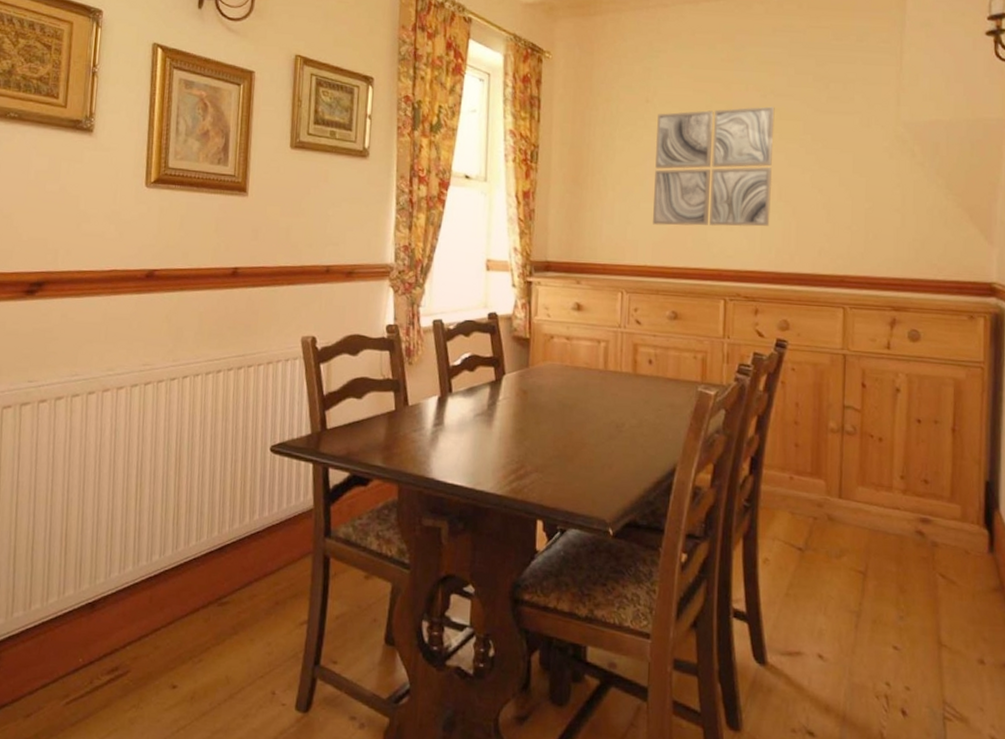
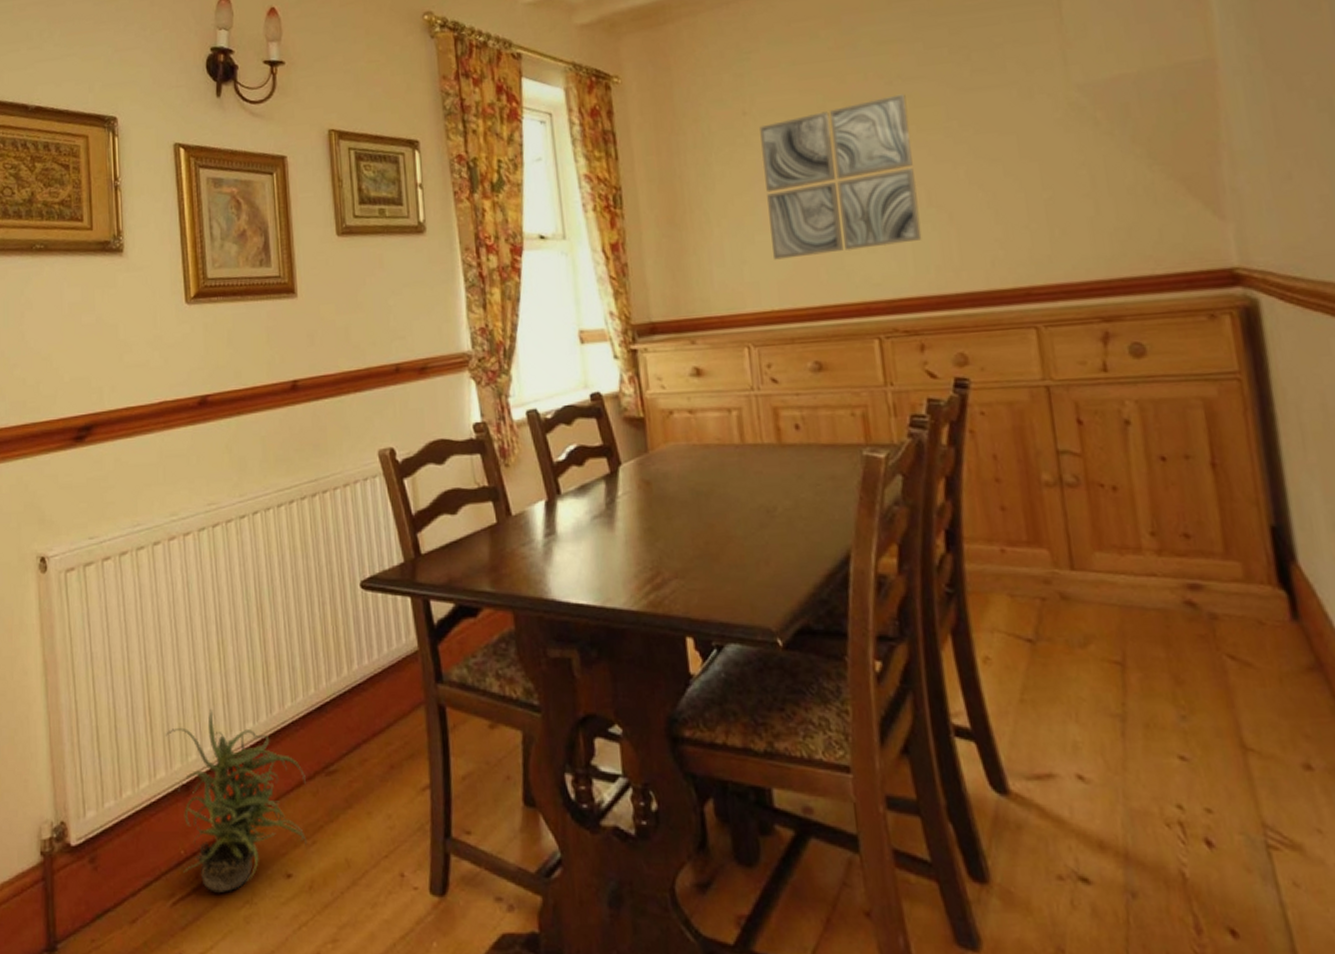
potted plant: none [78,541,200,697] -> present [166,710,308,892]

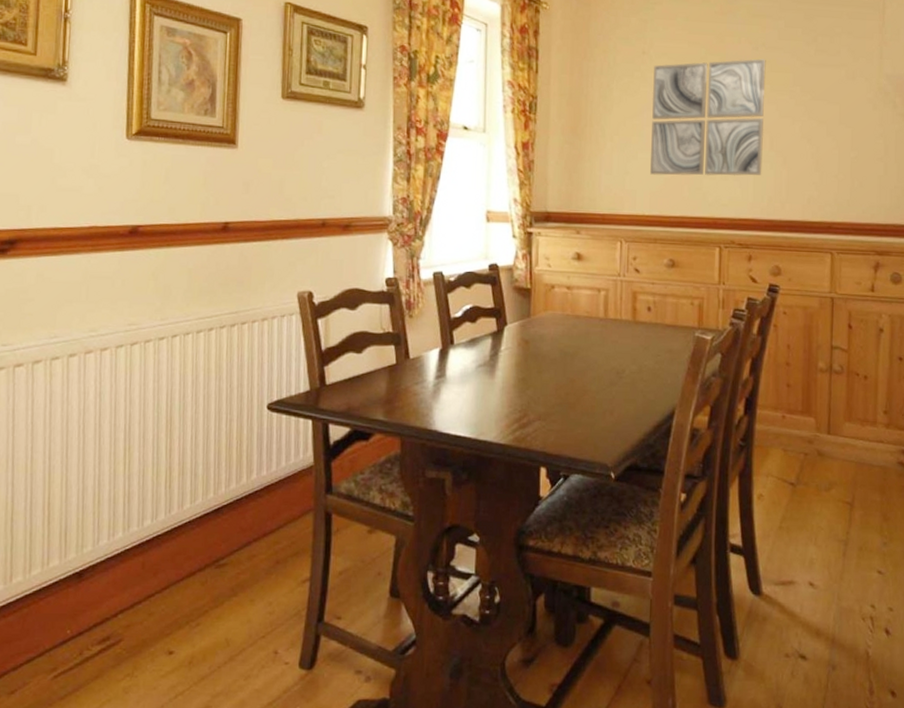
potted plant: present [166,710,308,892] -> none [63,507,196,667]

